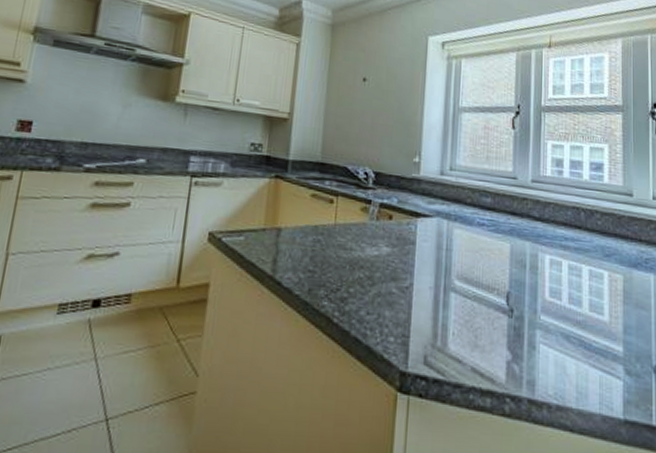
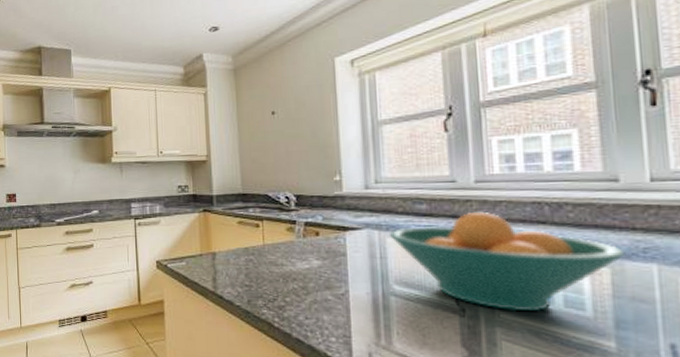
fruit bowl: none [456,210,634,314] -> present [388,211,626,312]

